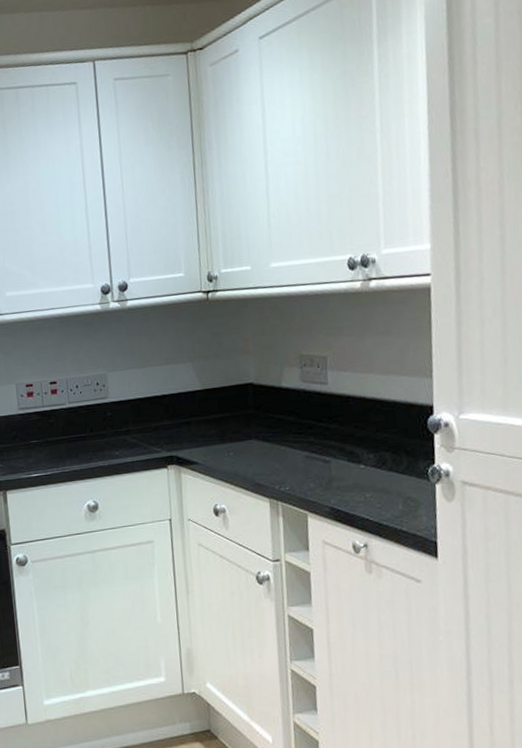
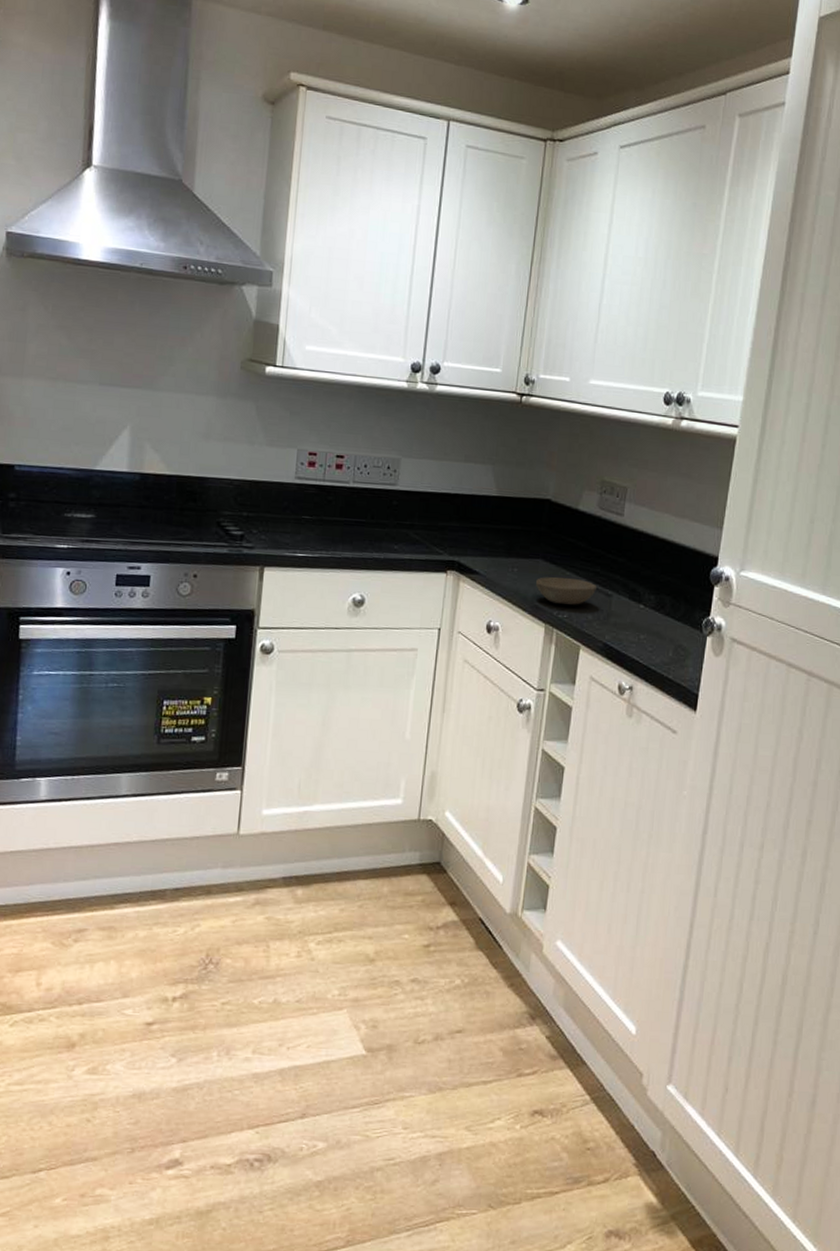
bowl: none [253,451,313,479] -> present [536,576,596,605]

